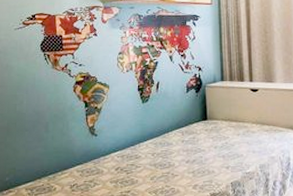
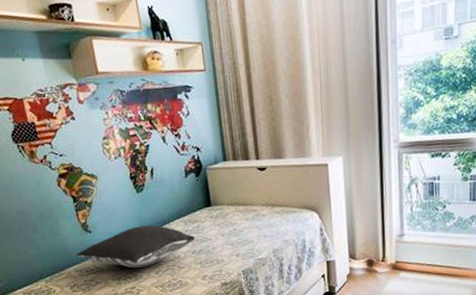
pillow: none [80,133,191,173] -> present [76,225,196,268]

